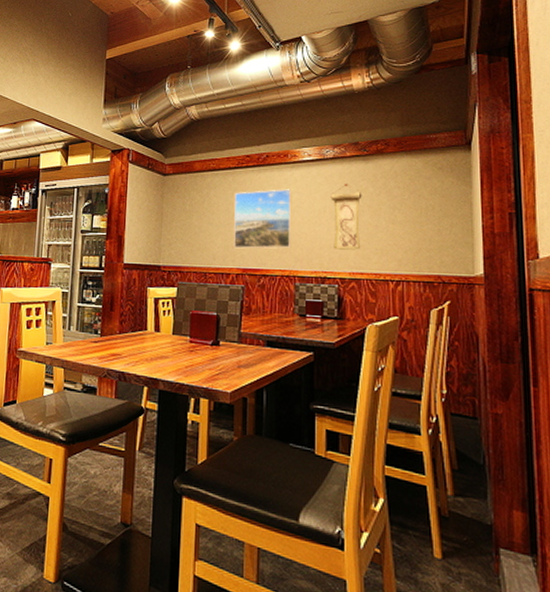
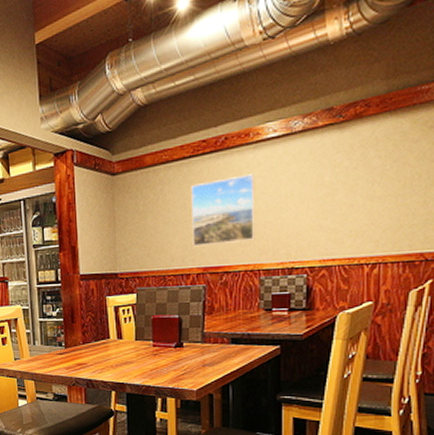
wall scroll: present [331,183,362,250] -> none [299,159,336,236]

